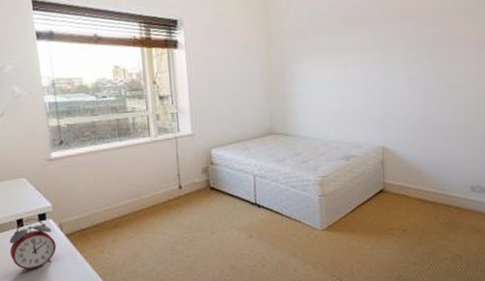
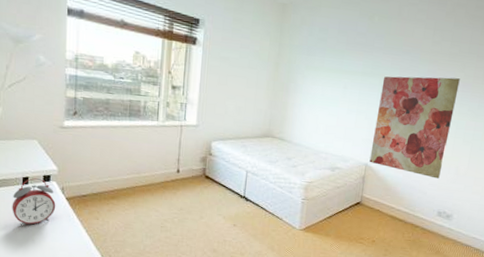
wall art: none [385,37,471,151] -> present [369,76,460,179]

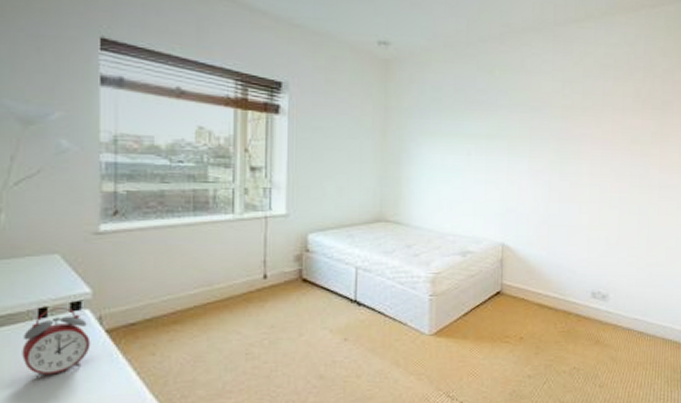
wall art: present [369,76,460,179] -> none [506,134,597,253]

